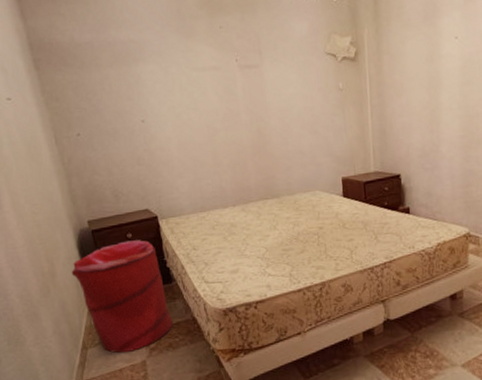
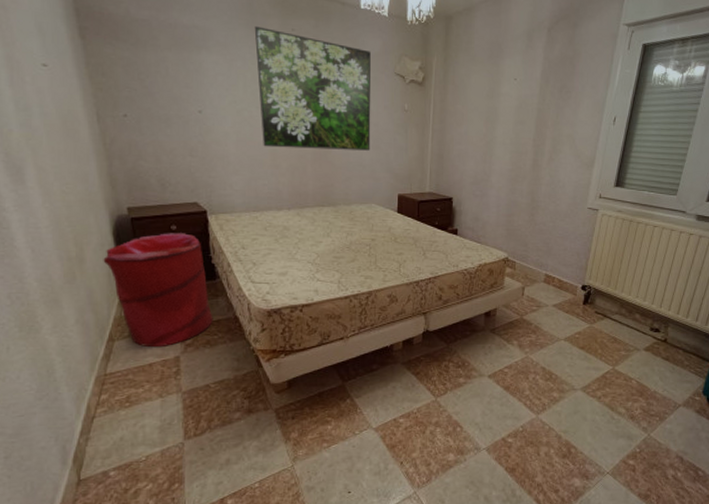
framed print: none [184,30,309,147] -> present [254,26,371,151]

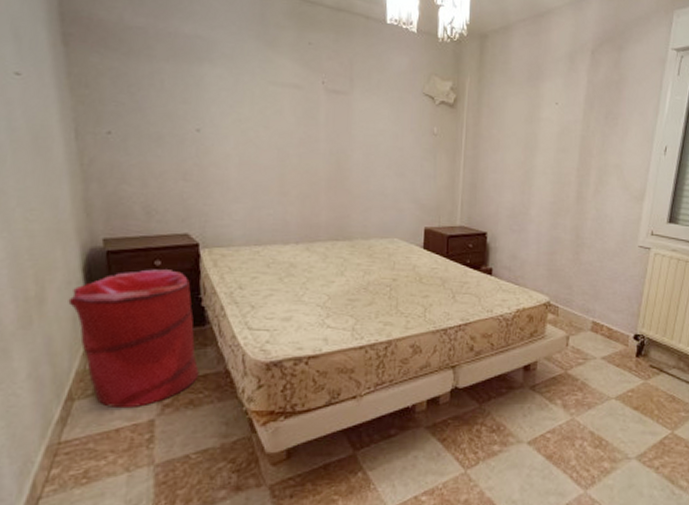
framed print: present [254,26,371,151] -> none [266,38,397,178]

